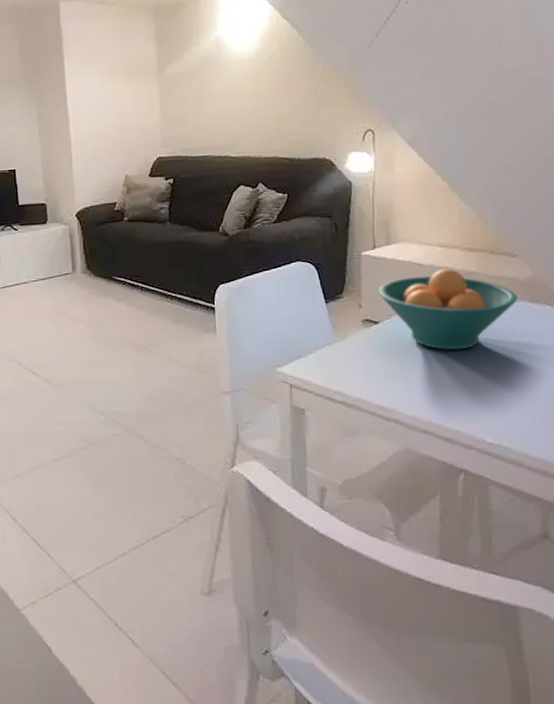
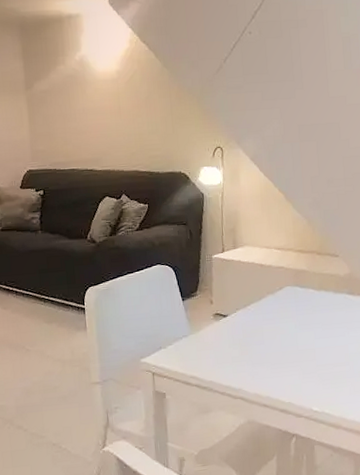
fruit bowl: present [378,268,517,351] -> none [227,267,338,337]

